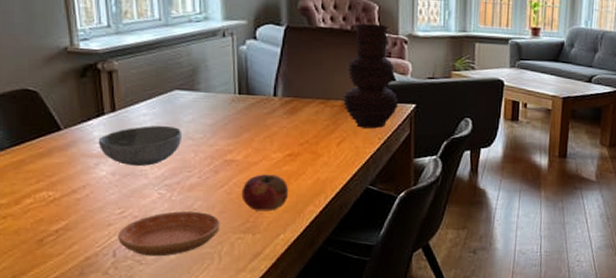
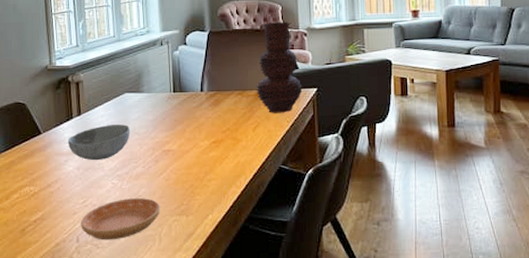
fruit: present [241,174,289,212] -> none [177,160,215,195]

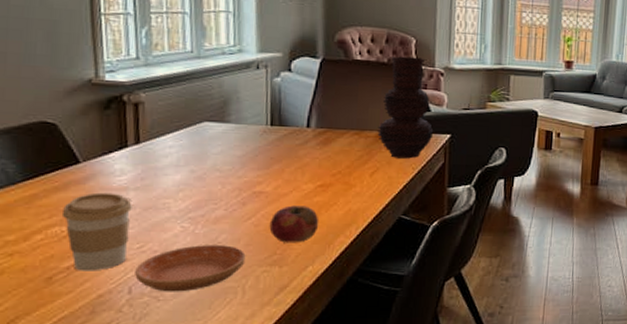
coffee cup: none [30,157,77,224] -> present [61,192,132,271]
bowl: present [67,124,131,161] -> none [119,158,210,200]
fruit: none [177,160,215,195] -> present [269,205,319,243]

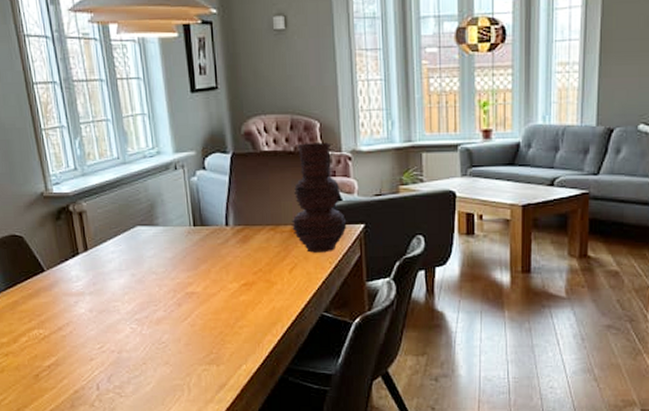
coffee cup: present [61,192,132,271] -> none [37,298,91,369]
saucer: present [135,245,246,292] -> none [99,345,187,389]
fruit: present [269,205,319,243] -> none [203,305,247,342]

